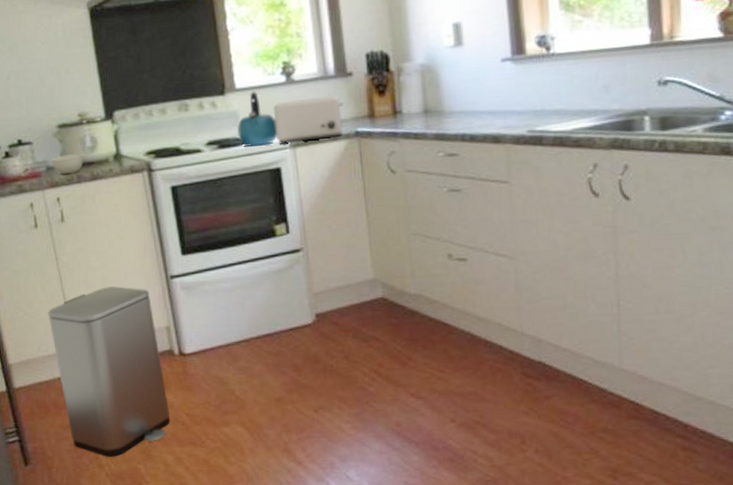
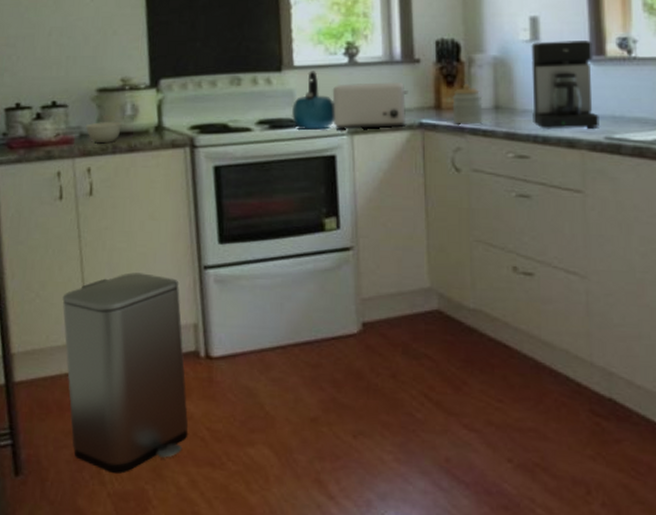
jar: none [384,92,414,130] -> present [452,84,483,125]
coffee maker: none [455,41,522,128] -> present [531,41,599,130]

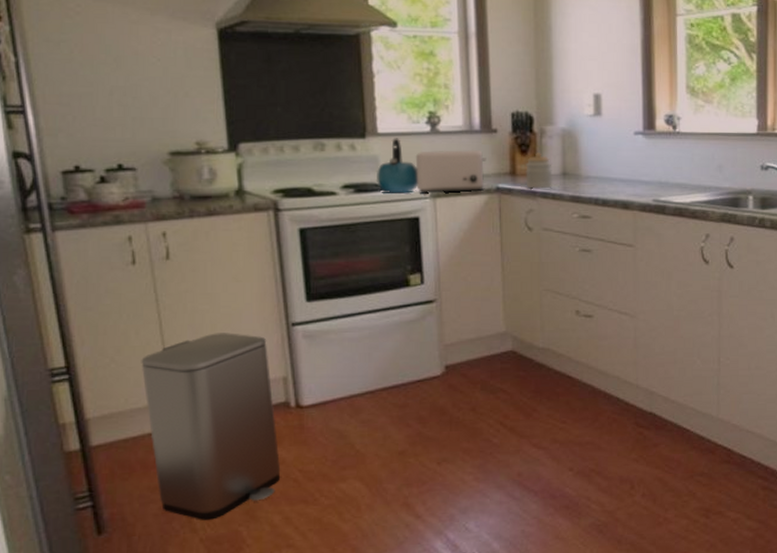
soup bowl: present [85,121,122,144] -> none [157,185,198,208]
coffee maker: present [531,41,599,130] -> none [594,116,649,193]

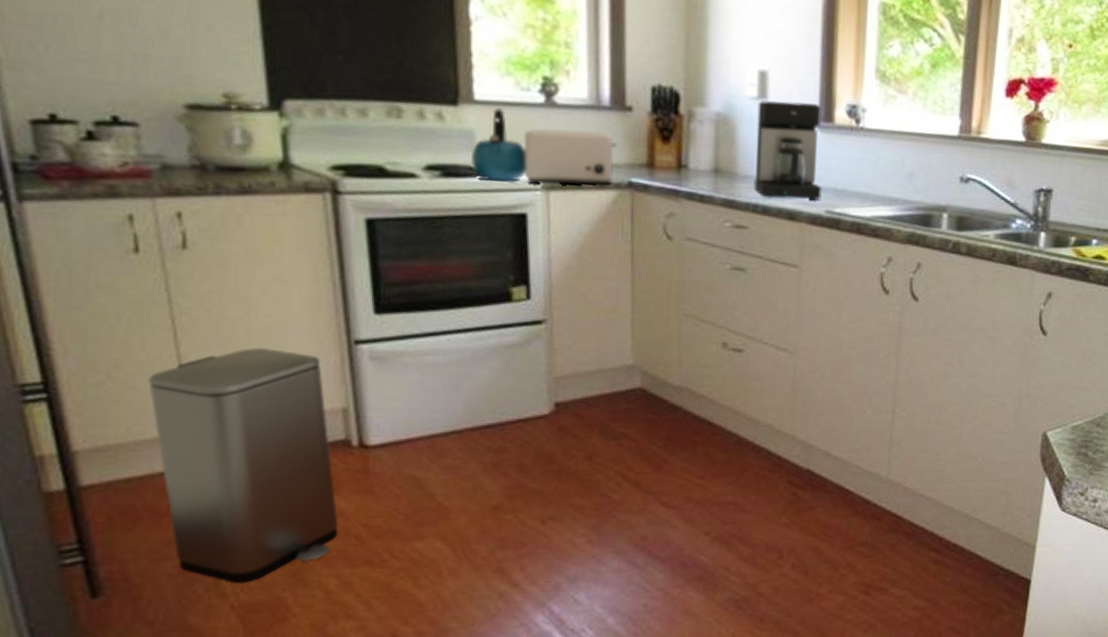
jar: present [526,153,552,189] -> none [666,141,701,189]
coffee maker: none [594,116,649,193] -> present [753,100,822,201]

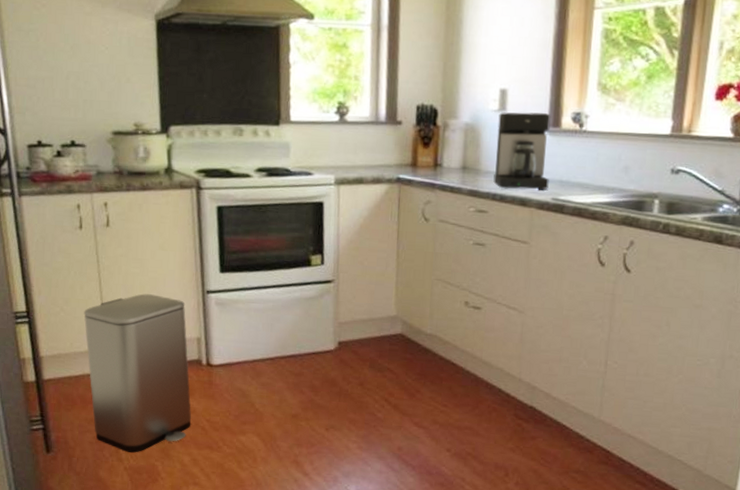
kettle: present [470,108,527,182] -> none [286,126,325,179]
toaster: present [523,128,617,186] -> none [323,140,390,181]

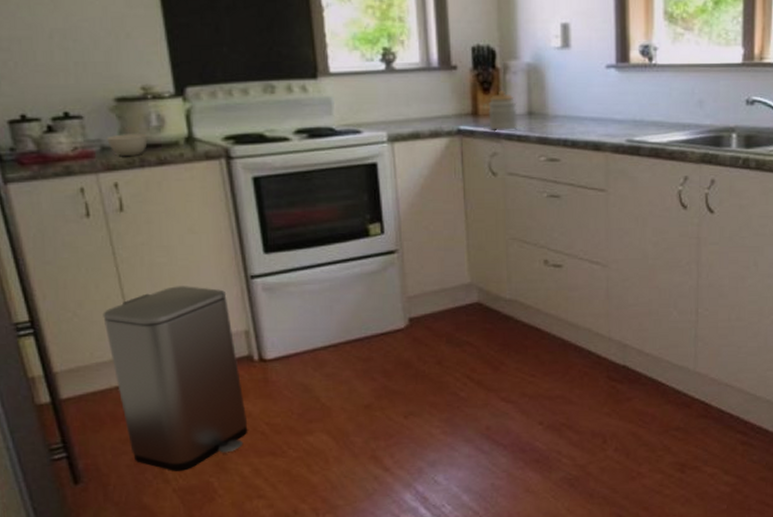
soup bowl: none [102,161,135,182] -> present [106,133,148,157]
jar: none [425,146,453,182] -> present [488,90,517,130]
coffee maker: present [493,112,551,190] -> none [562,48,622,134]

